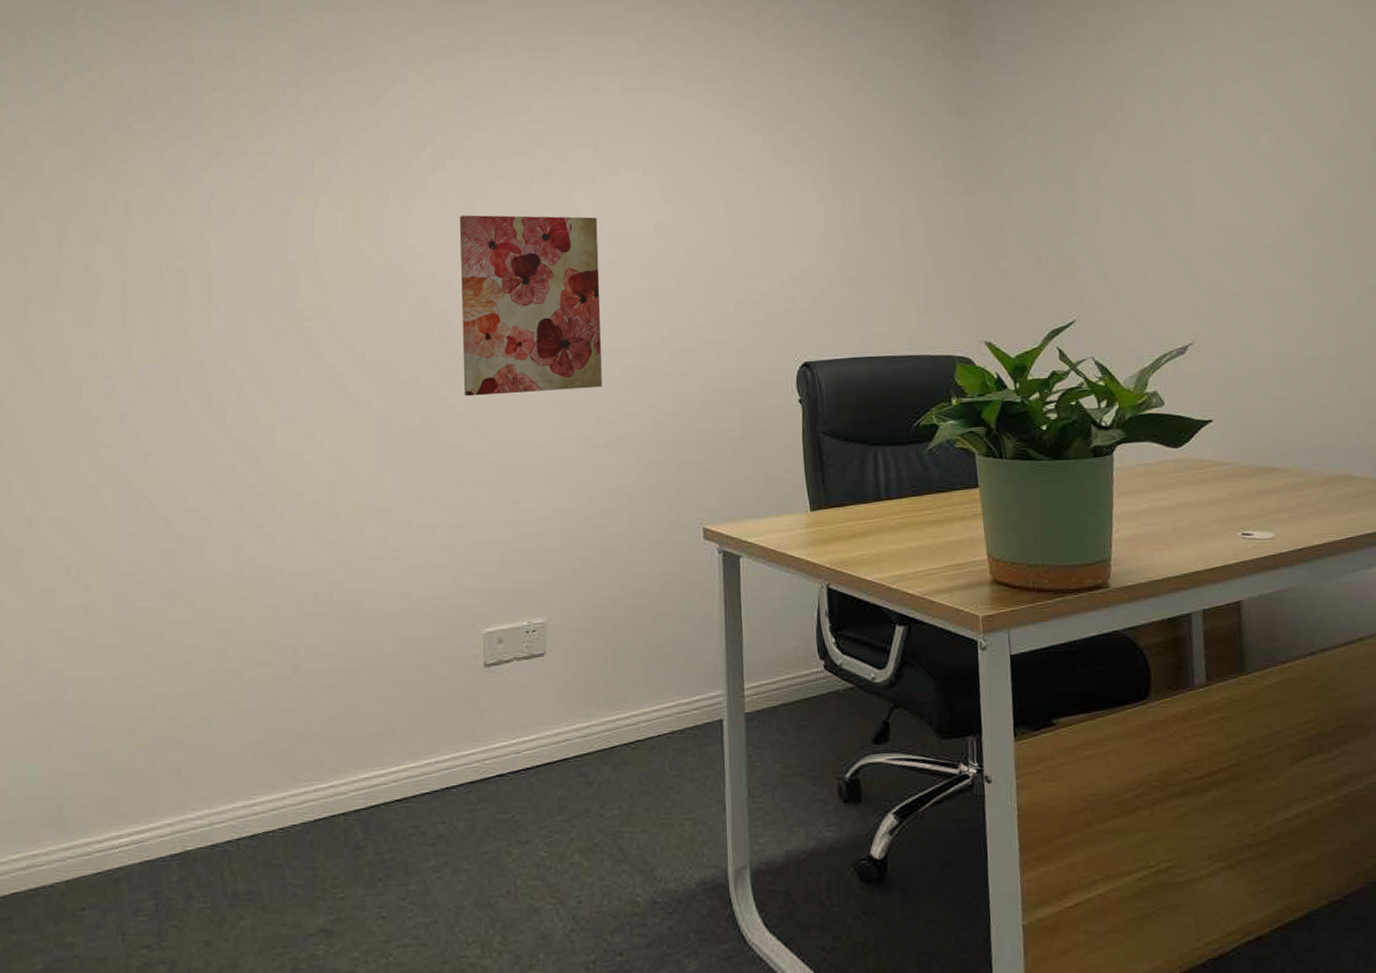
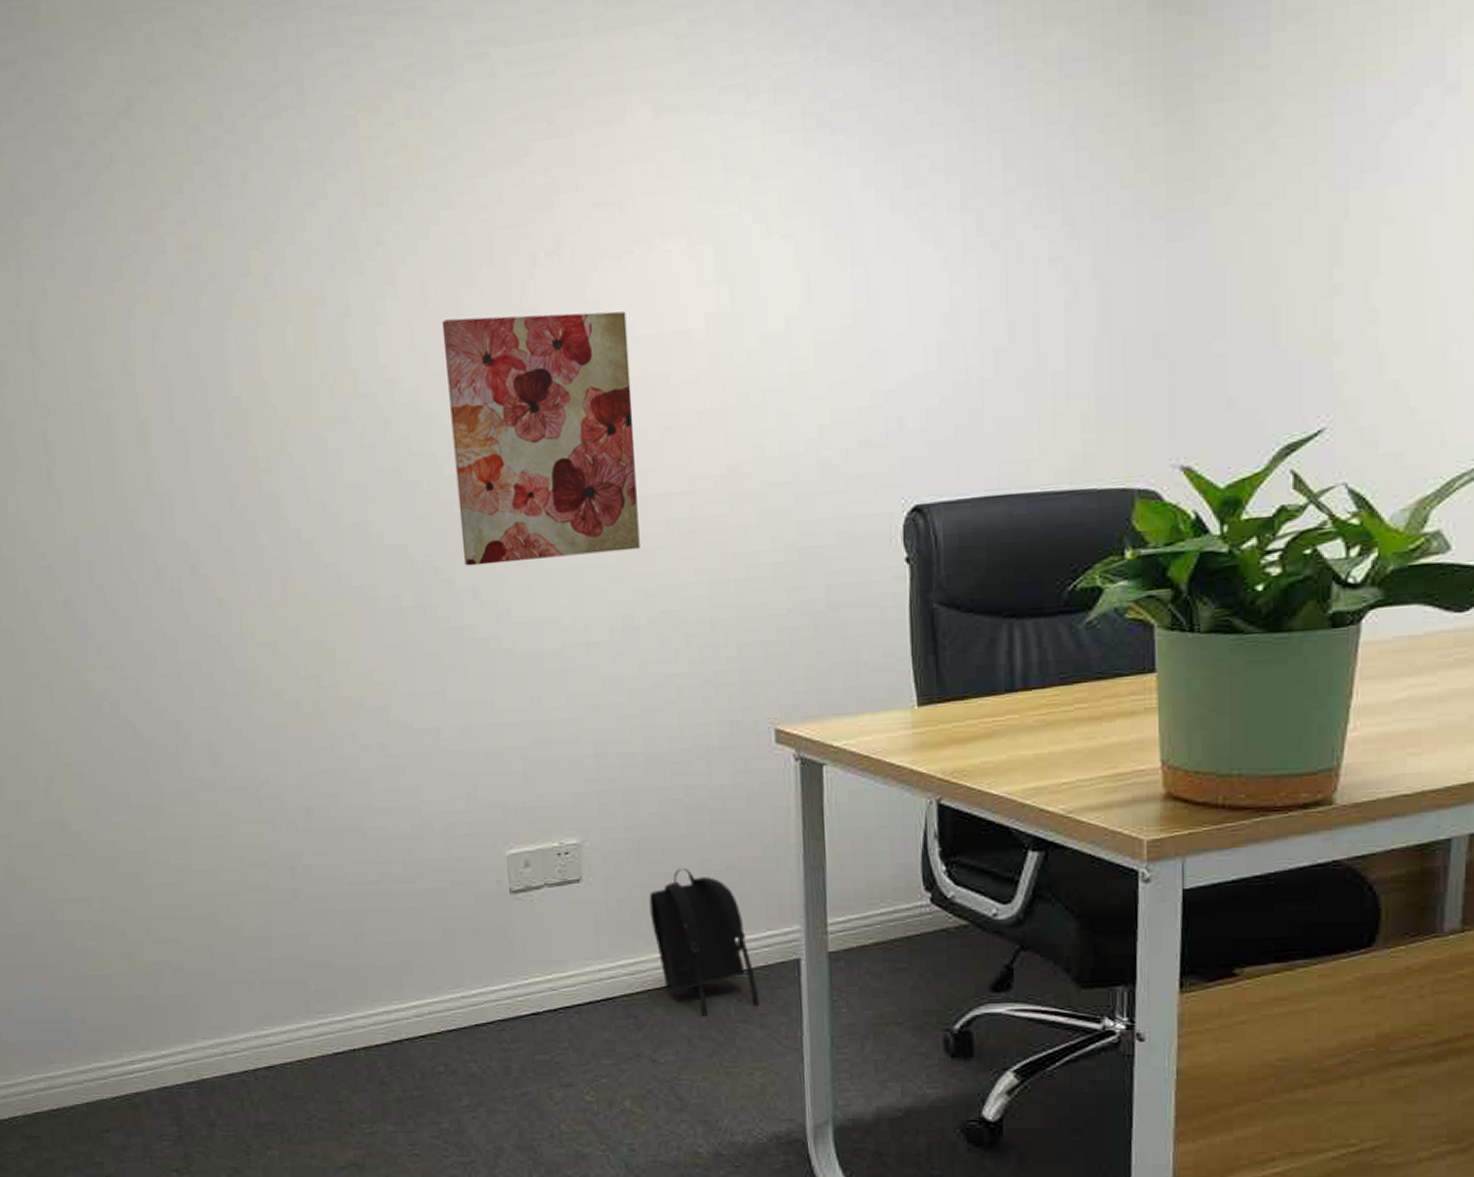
backpack: none [600,643,690,773] -> present [649,868,760,1016]

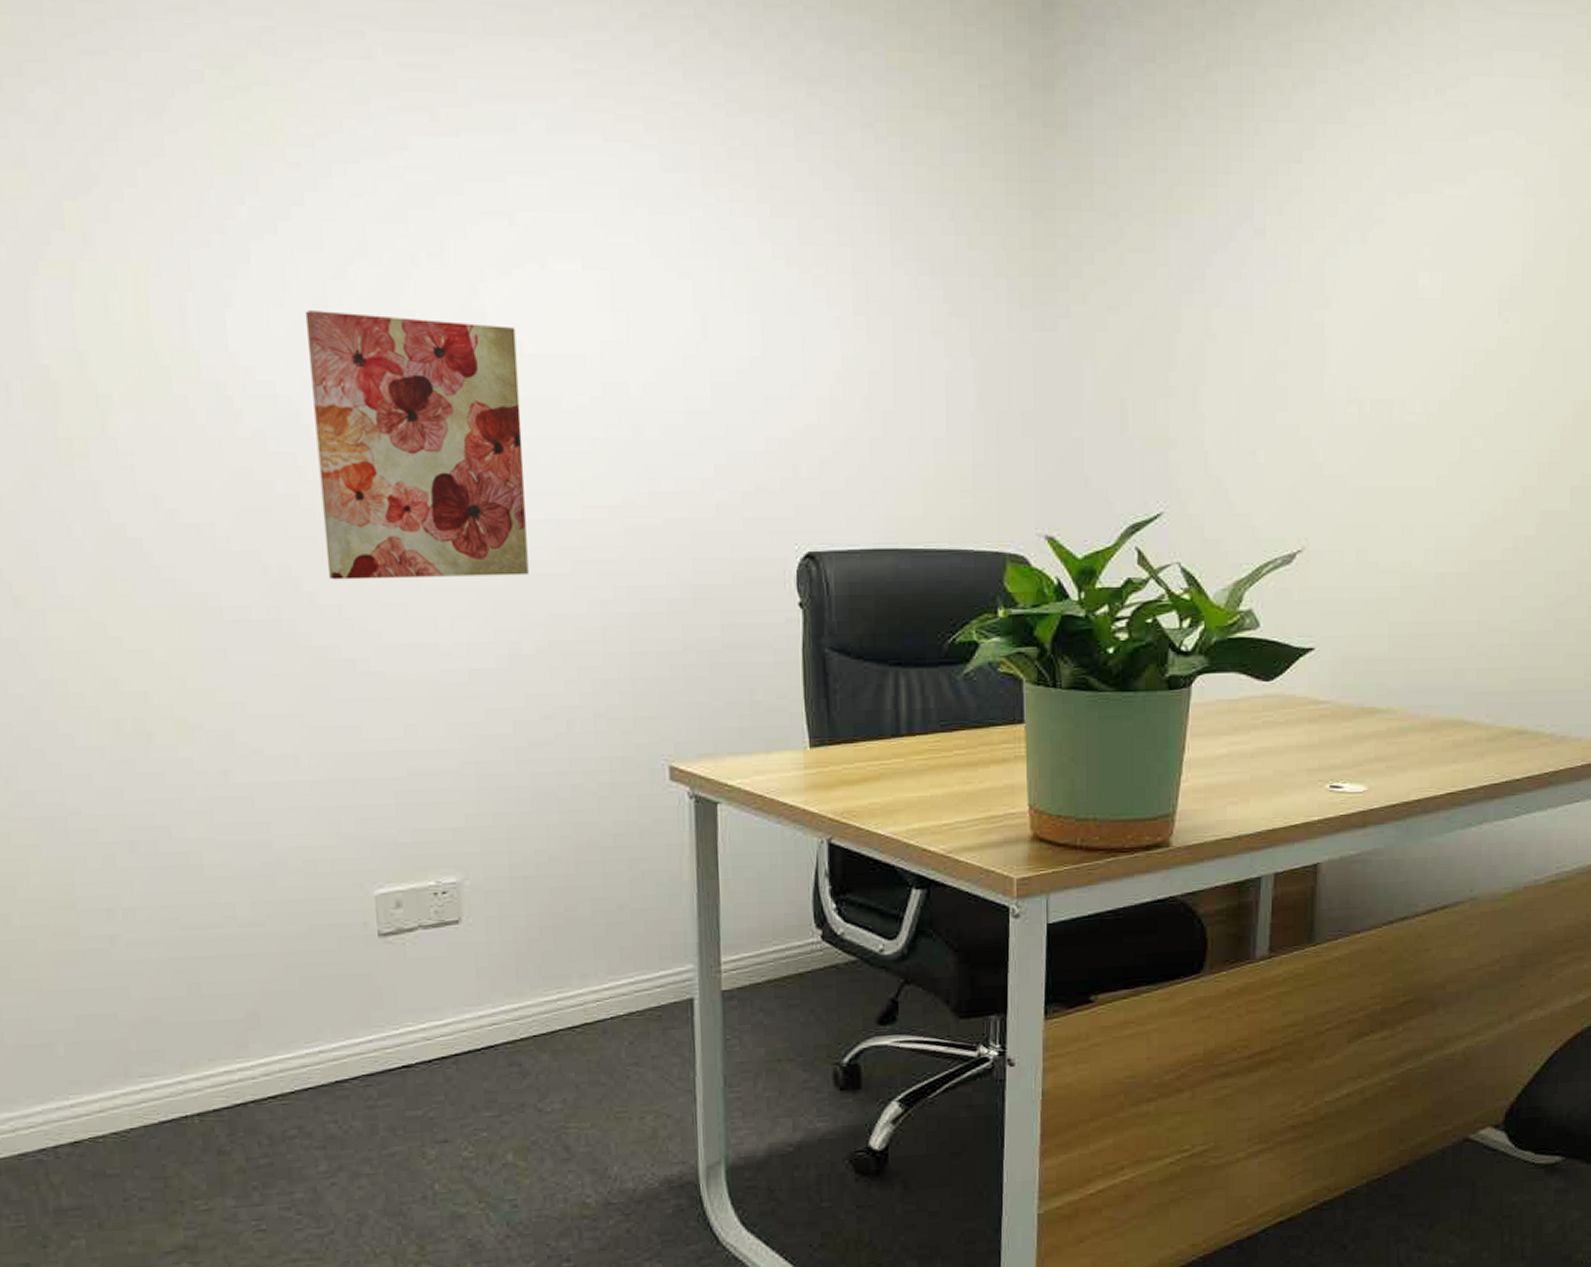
backpack: present [649,868,760,1016] -> none [535,908,652,1061]

